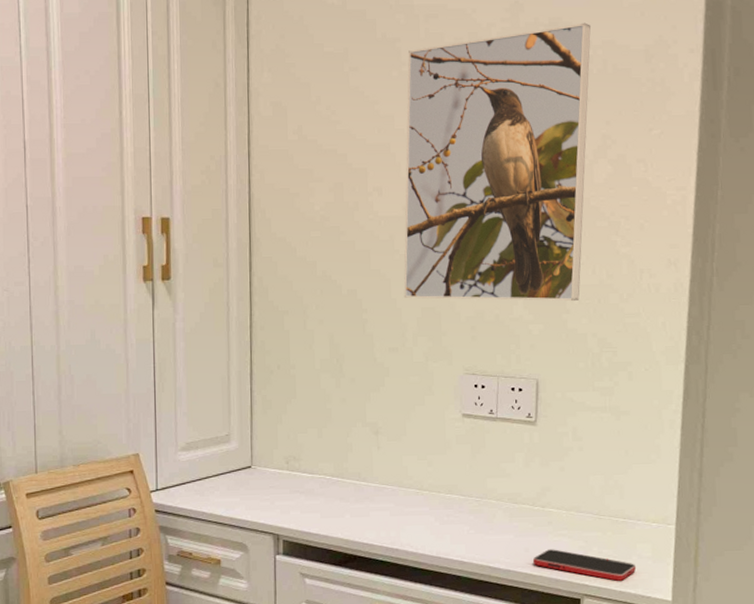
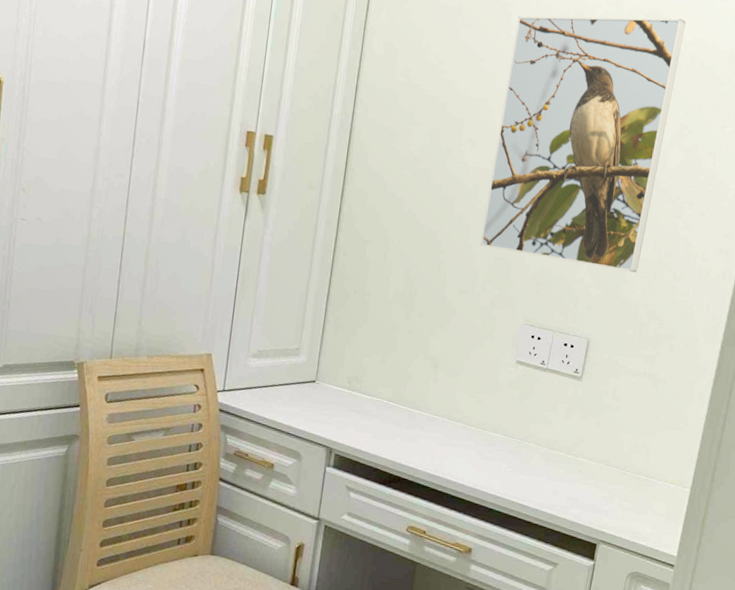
smartphone: present [532,549,637,581] -> none [559,495,651,533]

